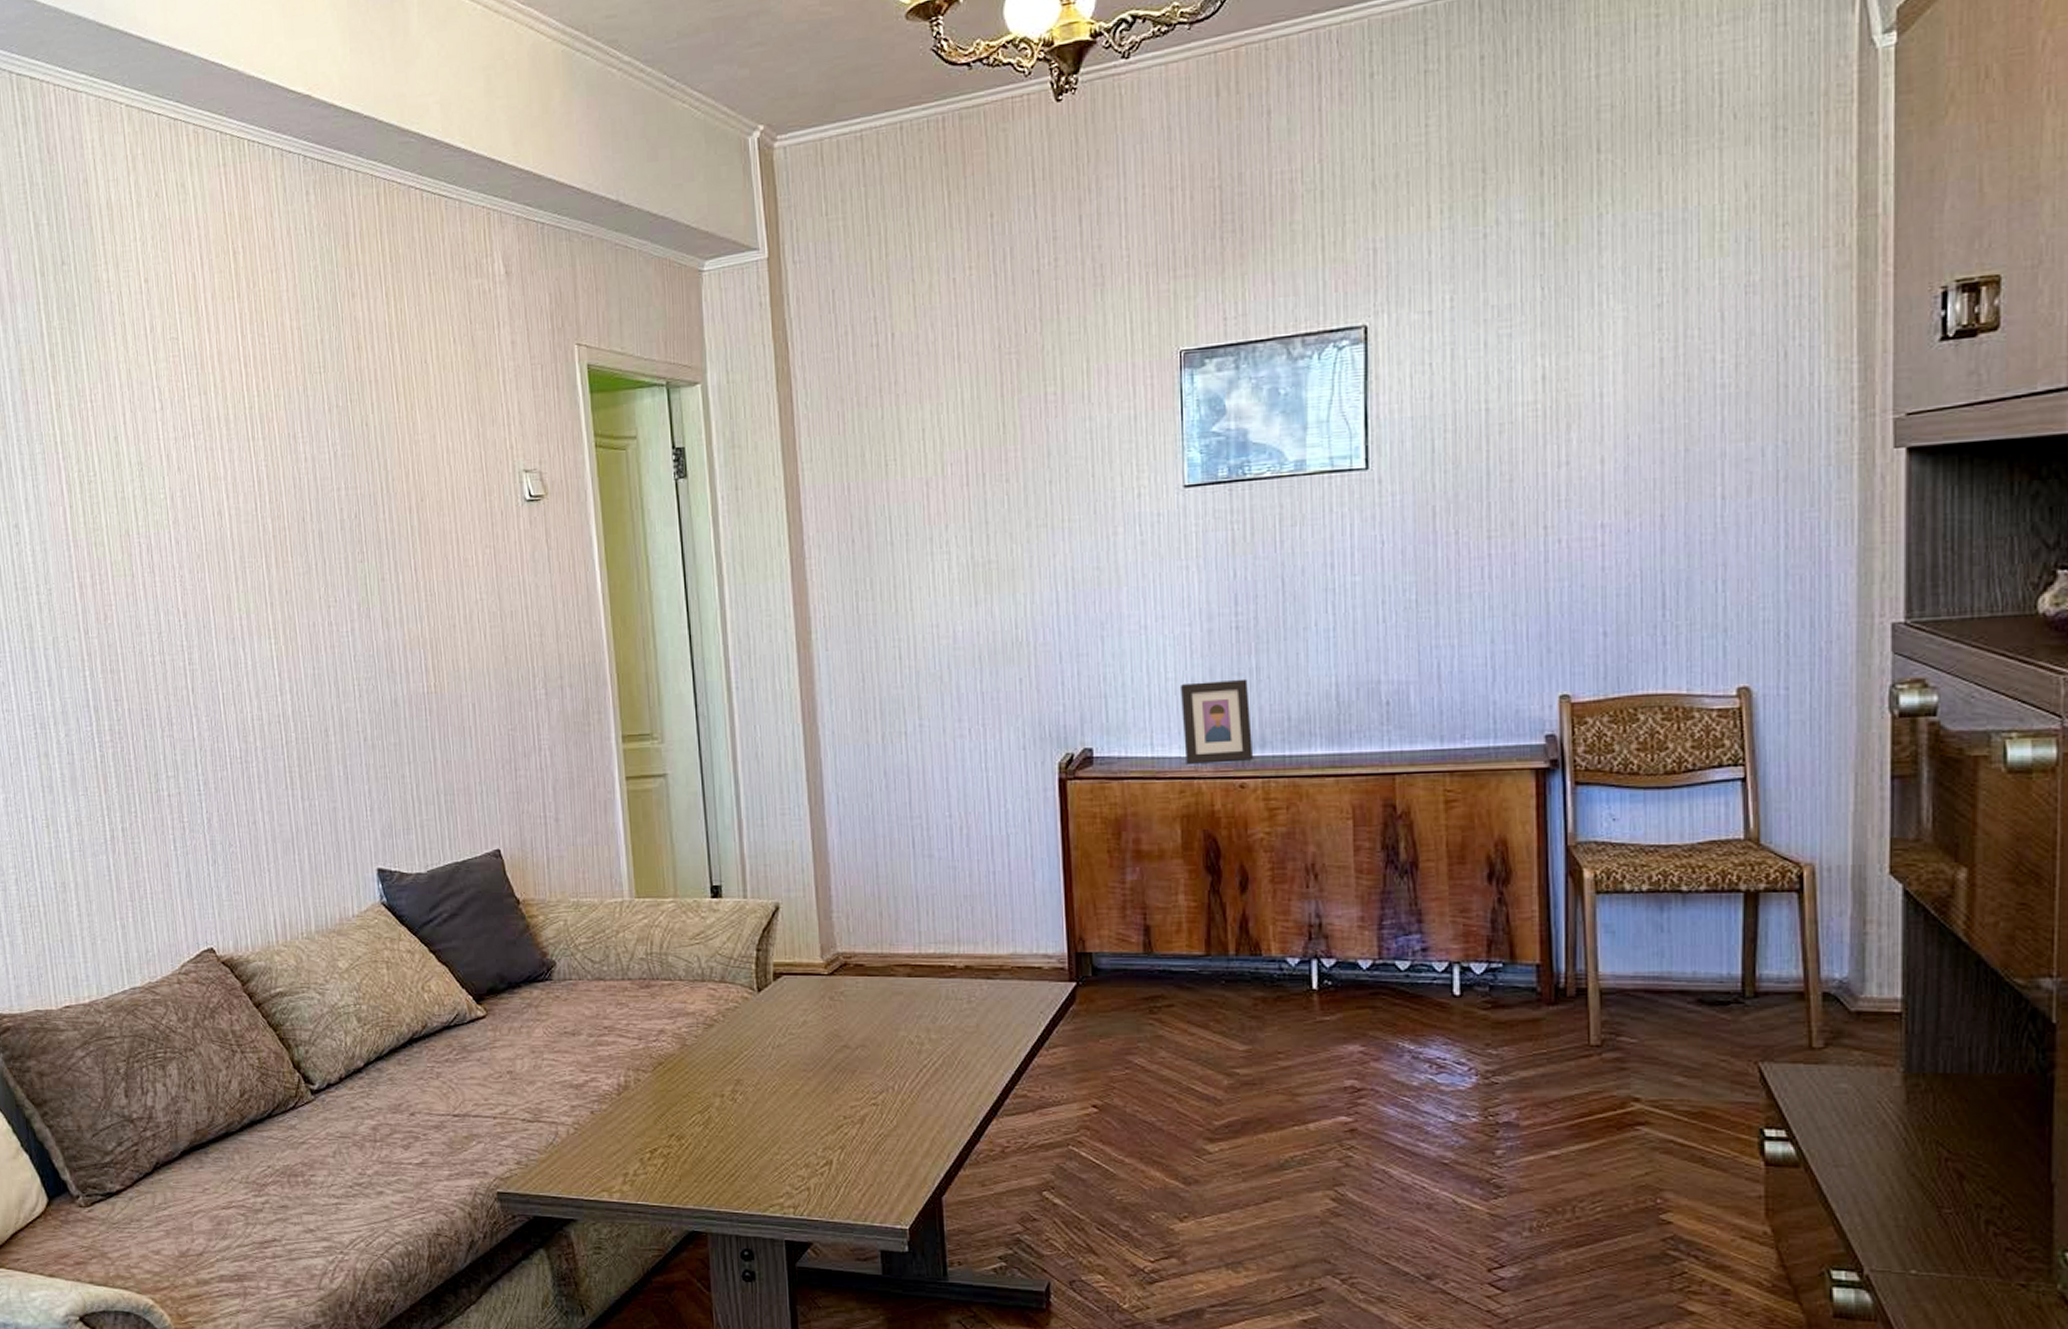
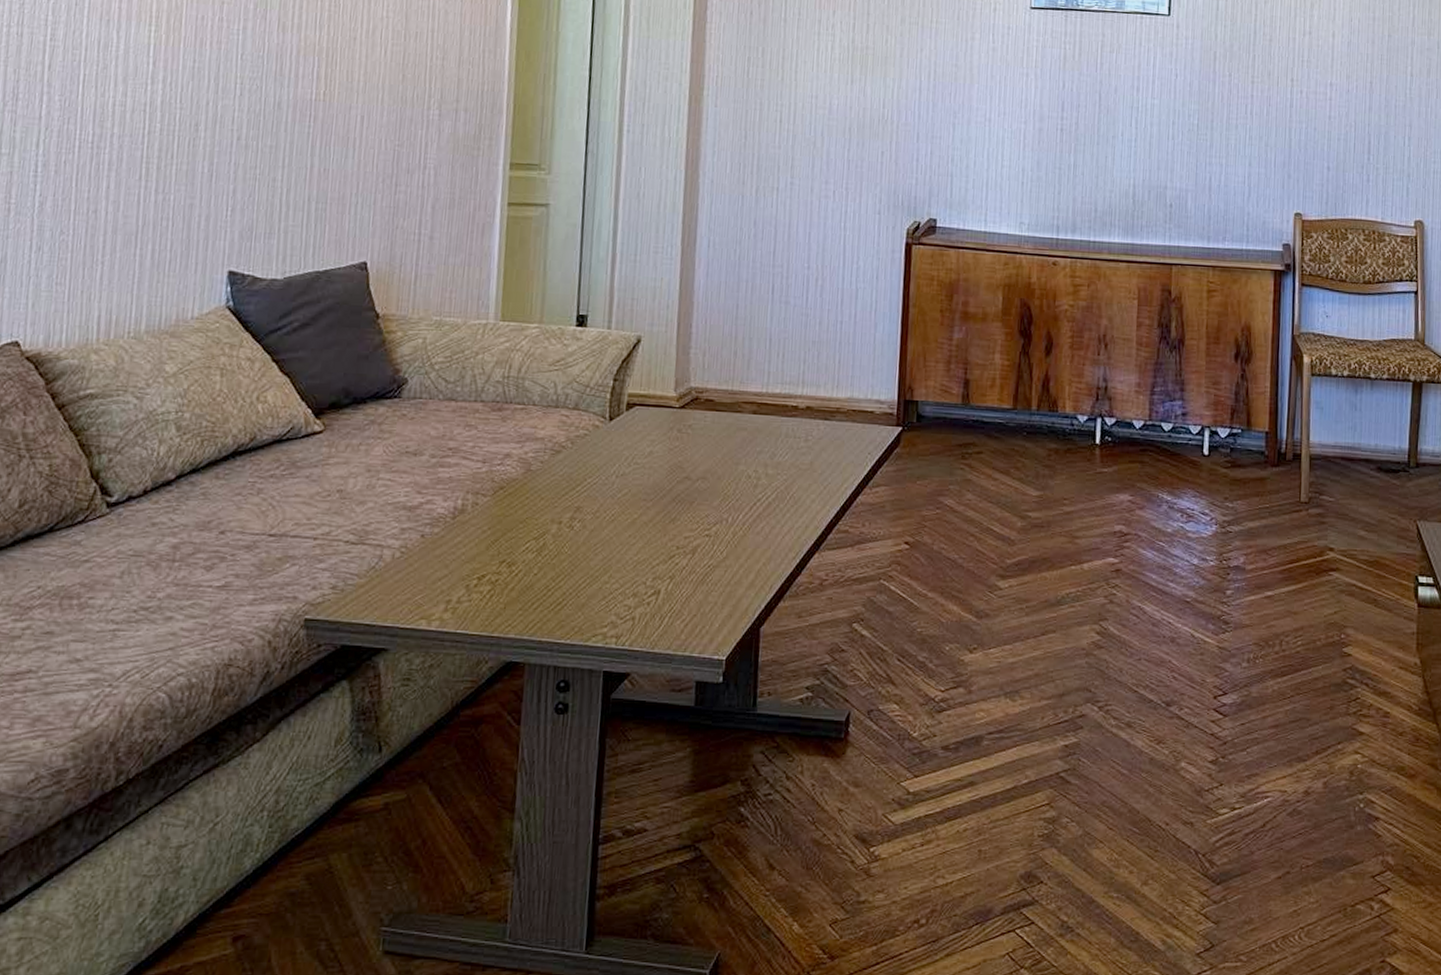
picture frame: present [1179,678,1254,764] -> none [1011,171,1067,243]

